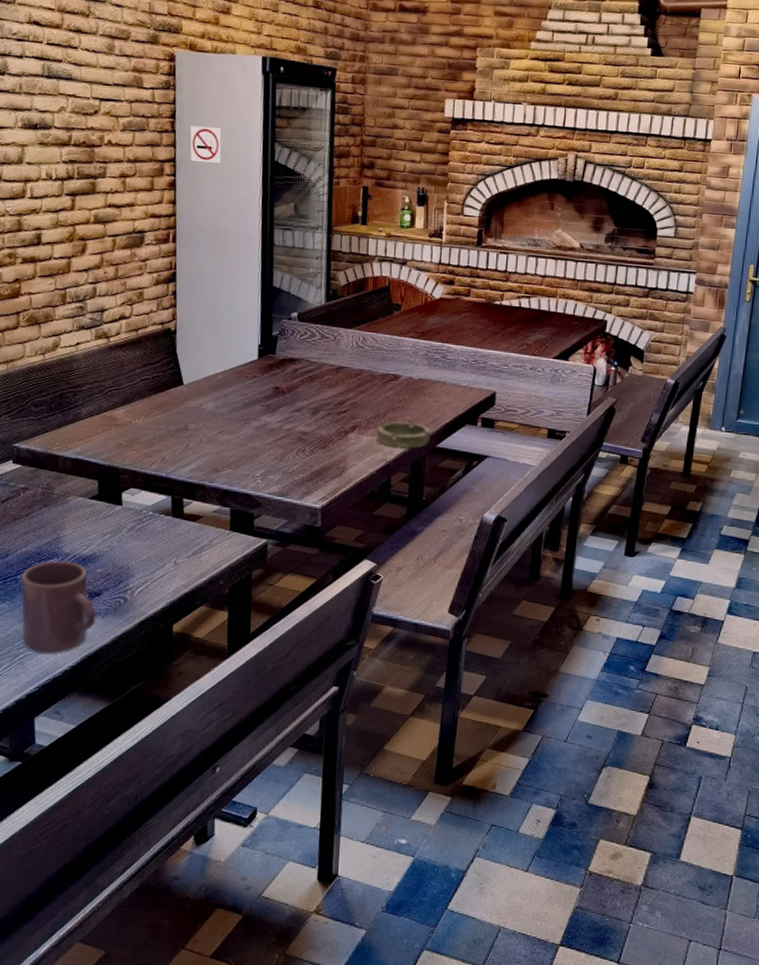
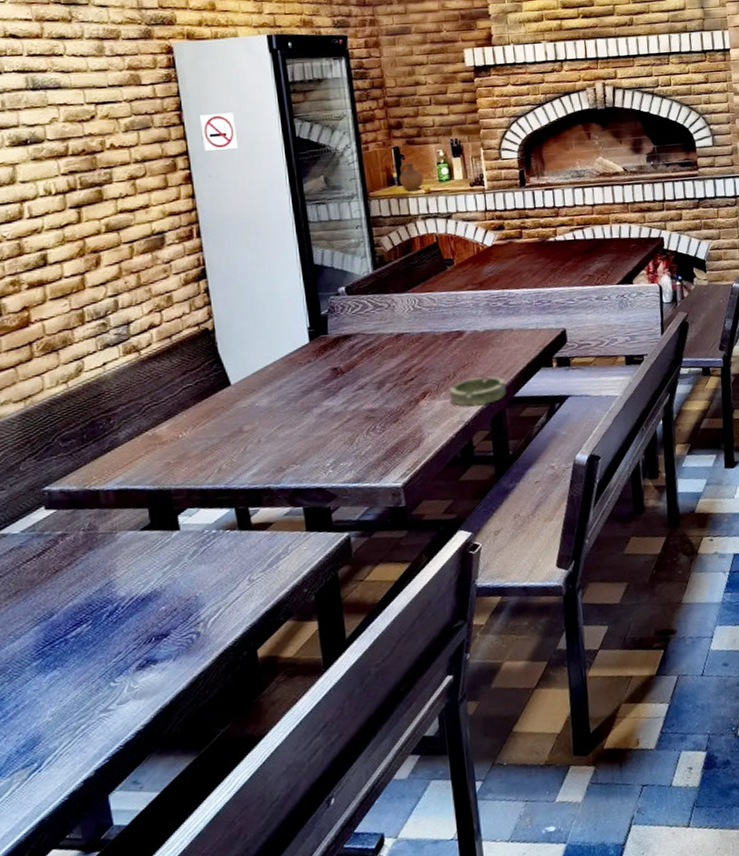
cup: present [20,560,97,654] -> none [71,605,167,718]
ceramic jug: none [363,204,386,234] -> present [399,162,424,193]

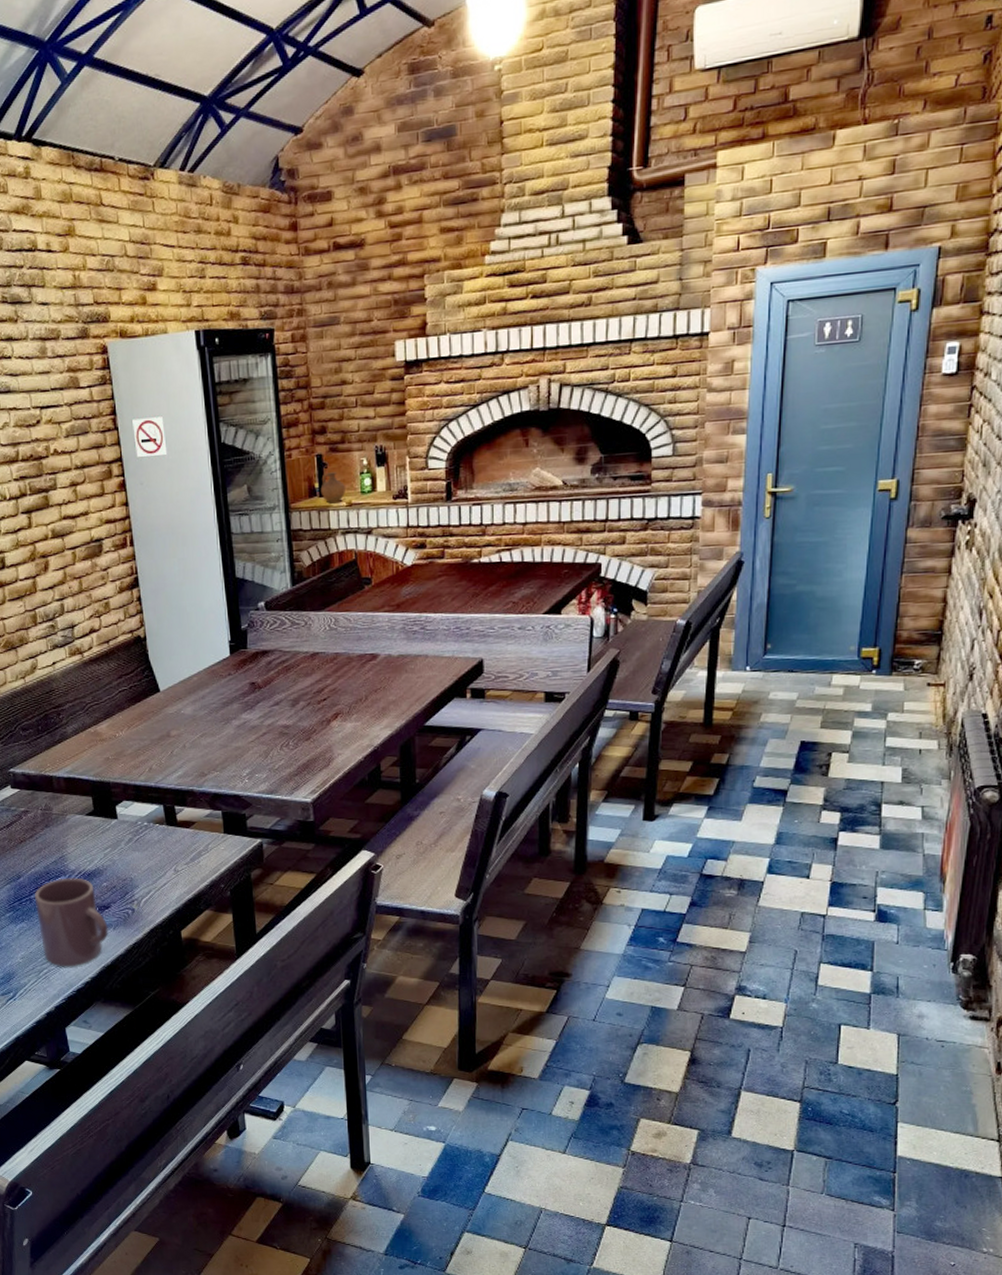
cup: none [71,605,167,718] -> present [34,877,109,967]
ashtray: present [449,376,506,407] -> none [360,702,417,732]

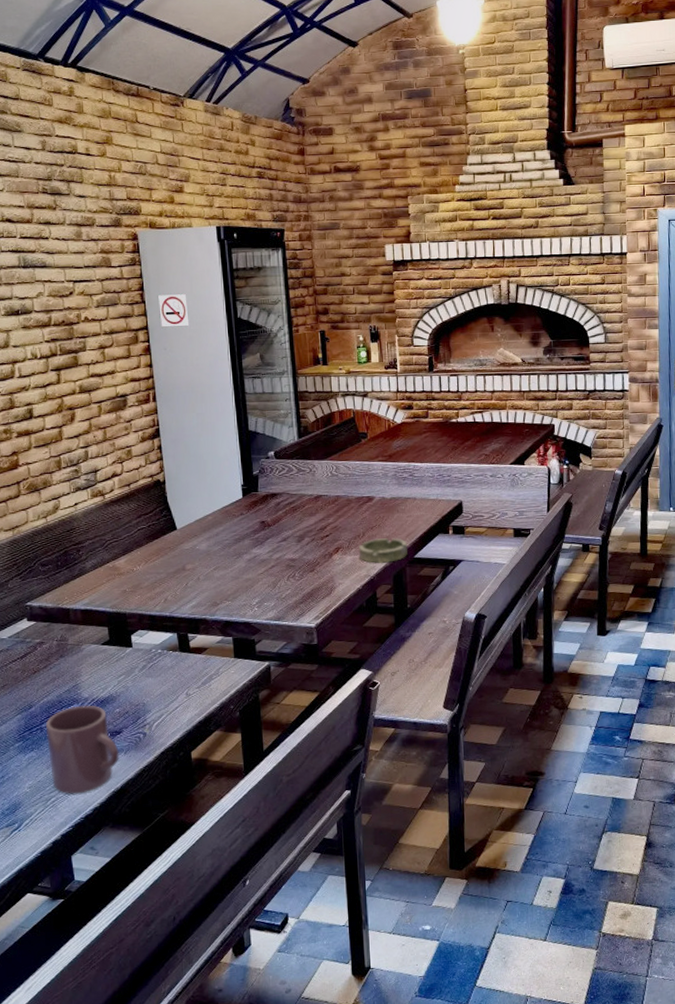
ceramic jug: present [320,472,345,505] -> none [323,345,345,372]
ashtray: none [360,702,417,732] -> present [358,538,408,563]

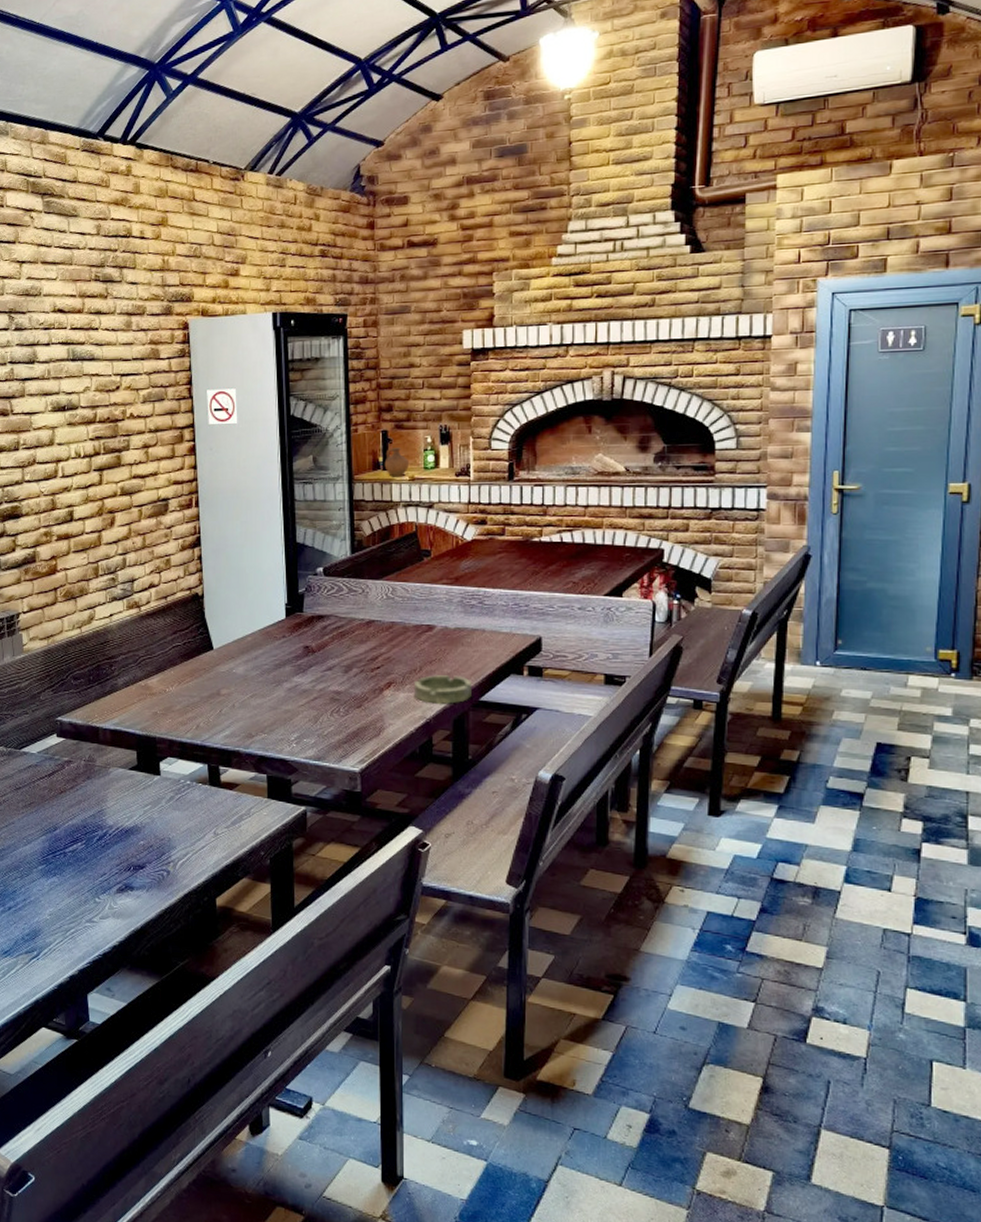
cup: present [45,705,119,794] -> none [68,833,141,929]
ceramic jug: none [323,345,345,372] -> present [384,447,409,479]

